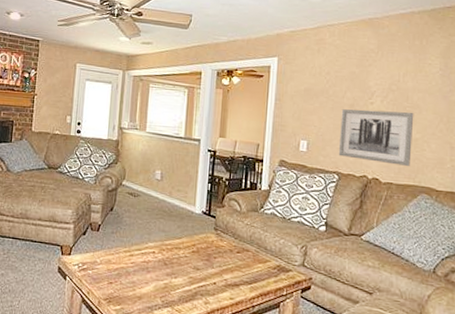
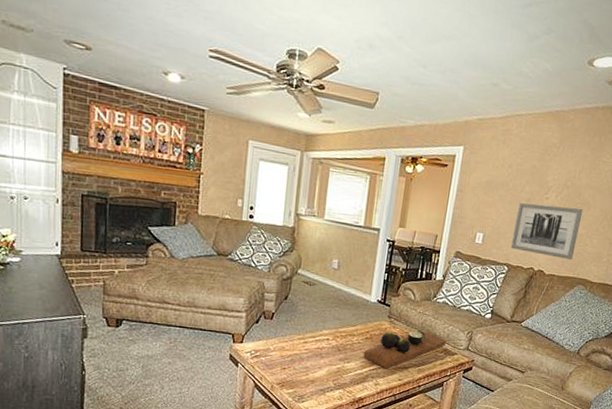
decorative tray: none [191,244,279,286] -> present [363,331,446,369]

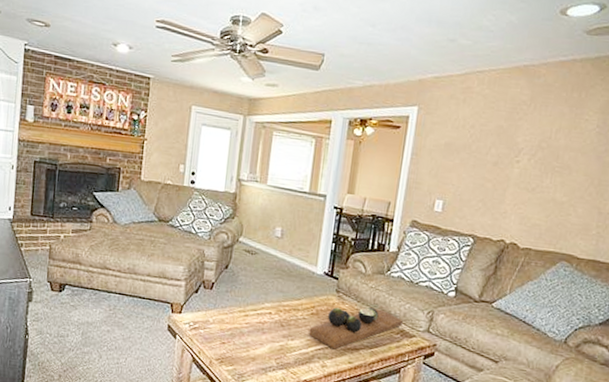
wall art: present [510,203,583,259] -> none [475,167,563,231]

